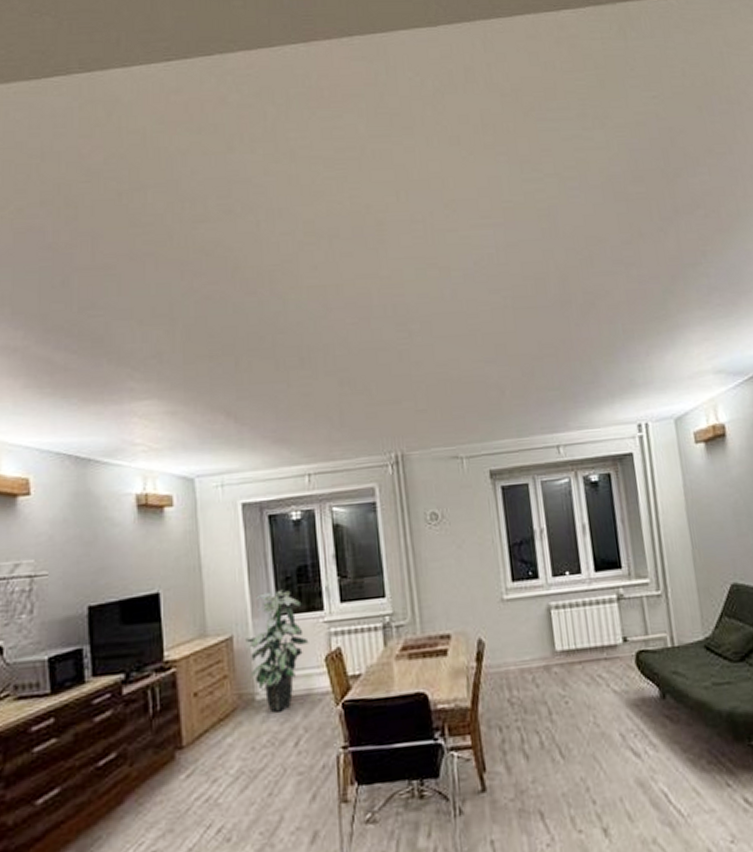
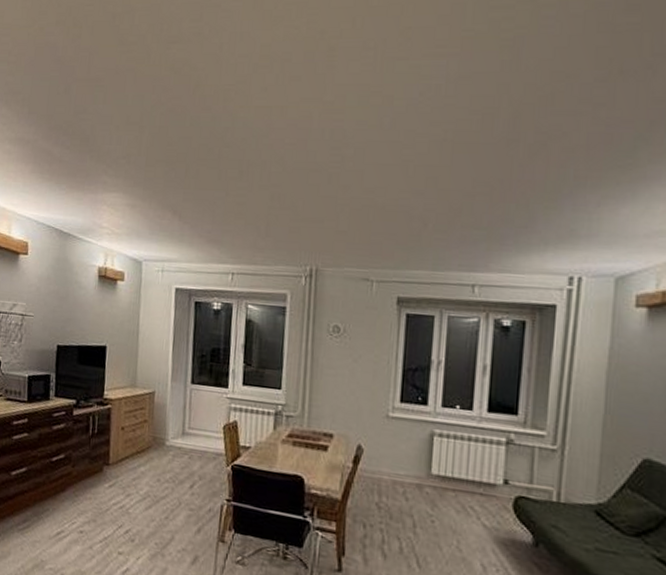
indoor plant: present [245,589,309,712] -> none [164,363,213,459]

